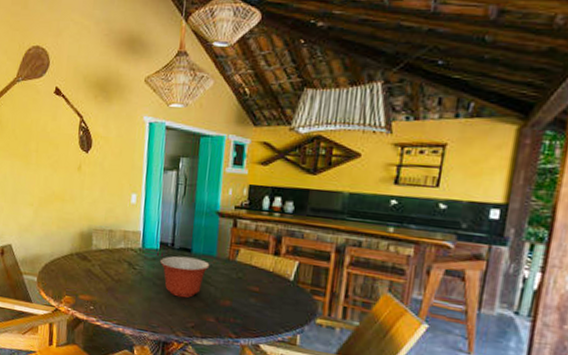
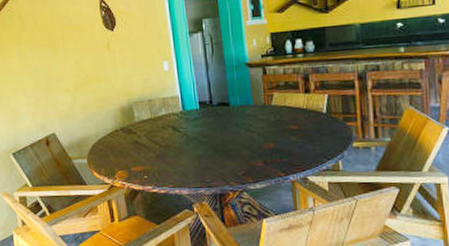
mixing bowl: present [159,255,210,298] -> none [201,110,249,150]

